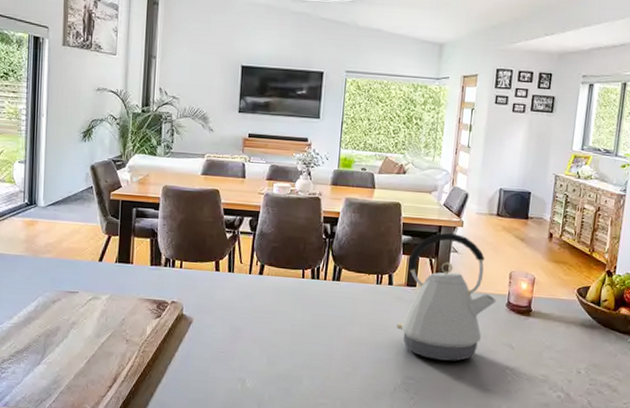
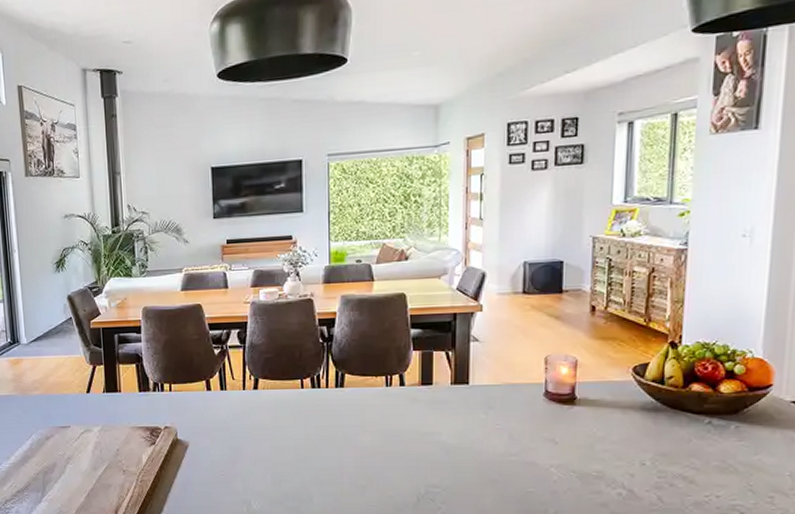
kettle: present [396,232,497,361] -> none [414,319,532,464]

